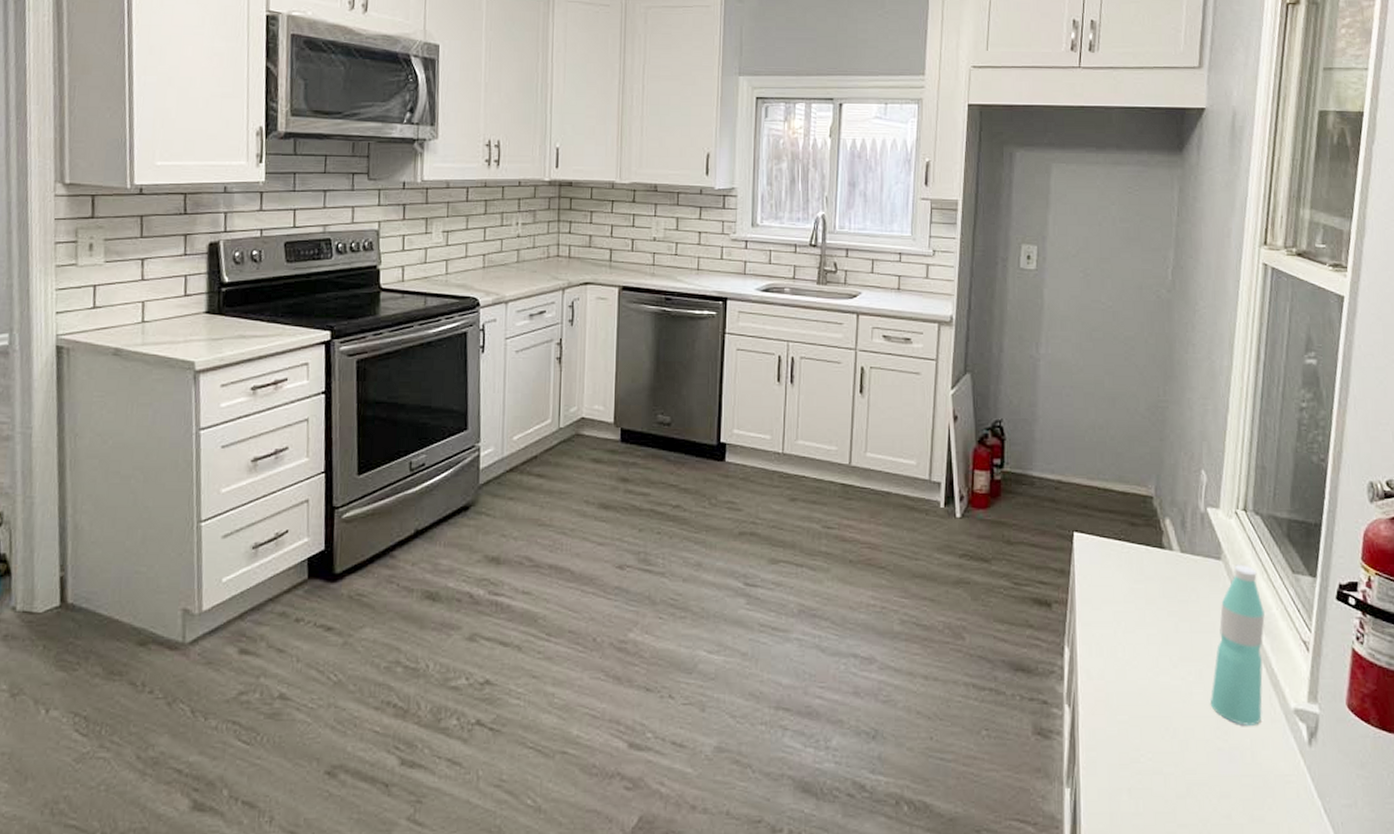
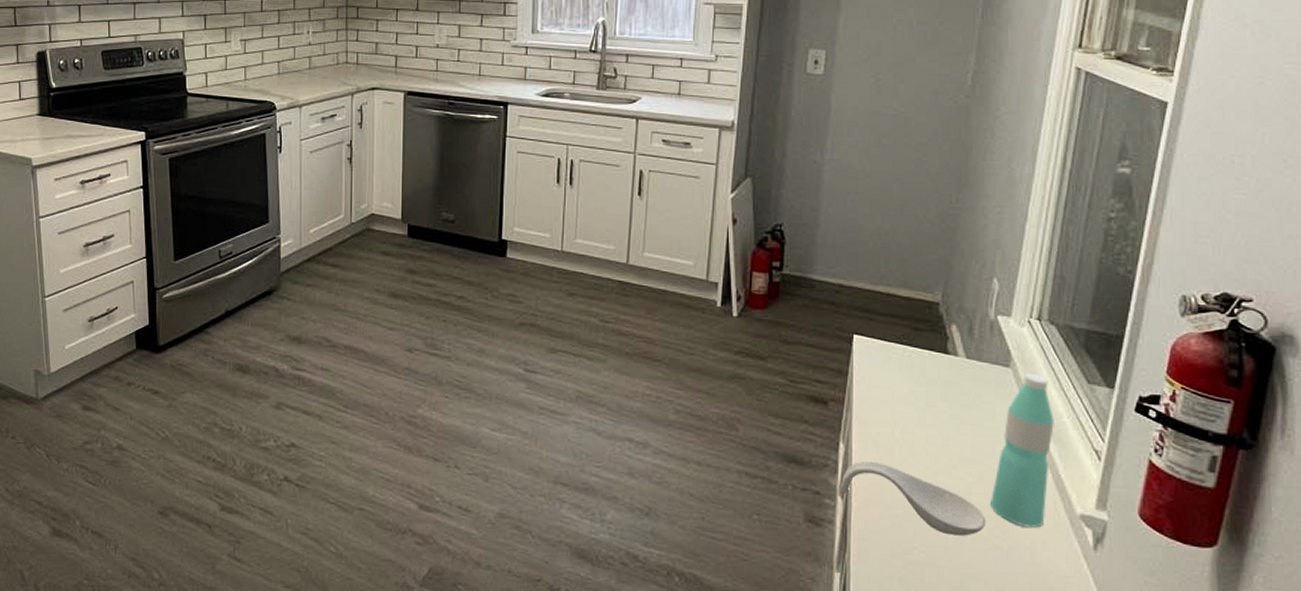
spoon rest: none [1066,664,1208,739] -> present [840,461,986,536]

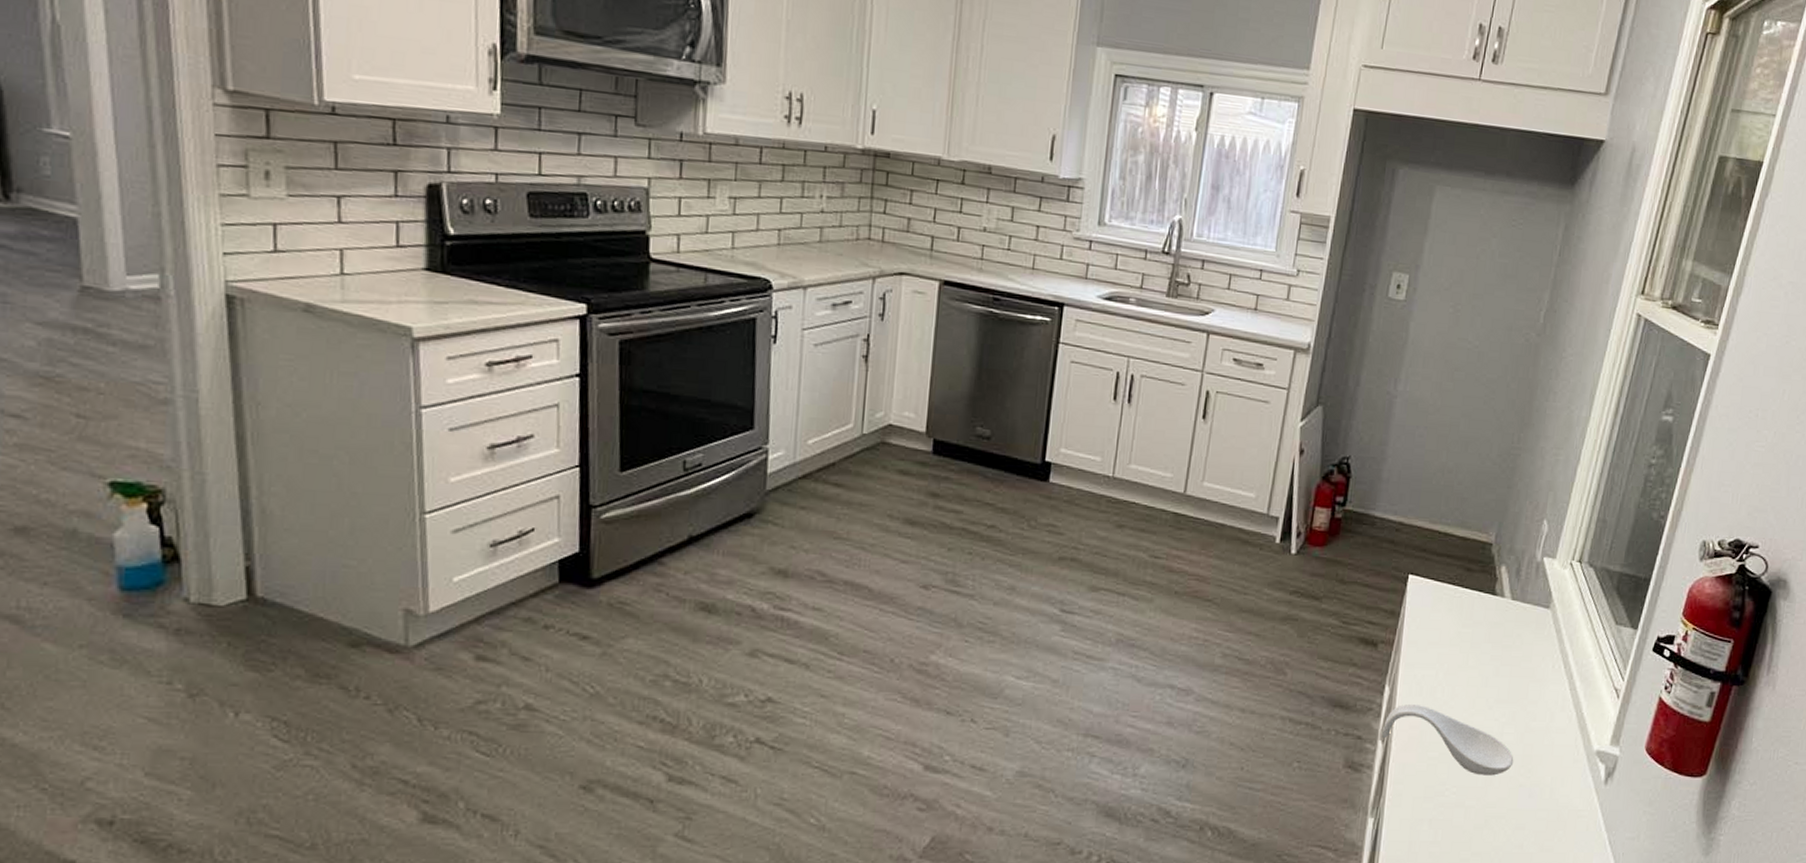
water bottle: present [991,372,1054,528] -> none [1519,614,1584,765]

